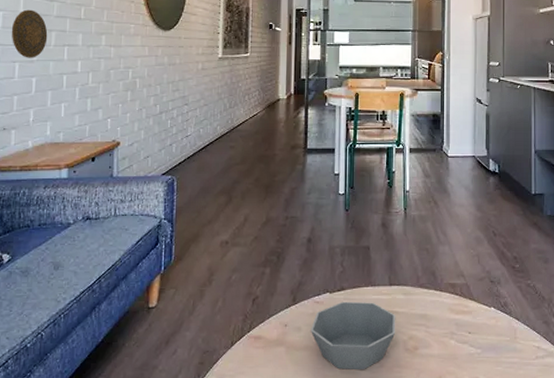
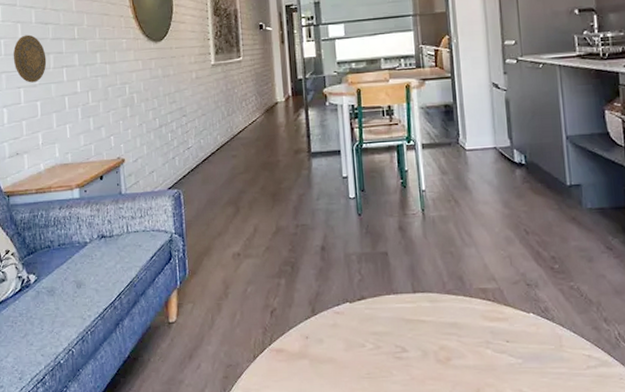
bowl: present [310,301,396,370] -> none [332,310,425,383]

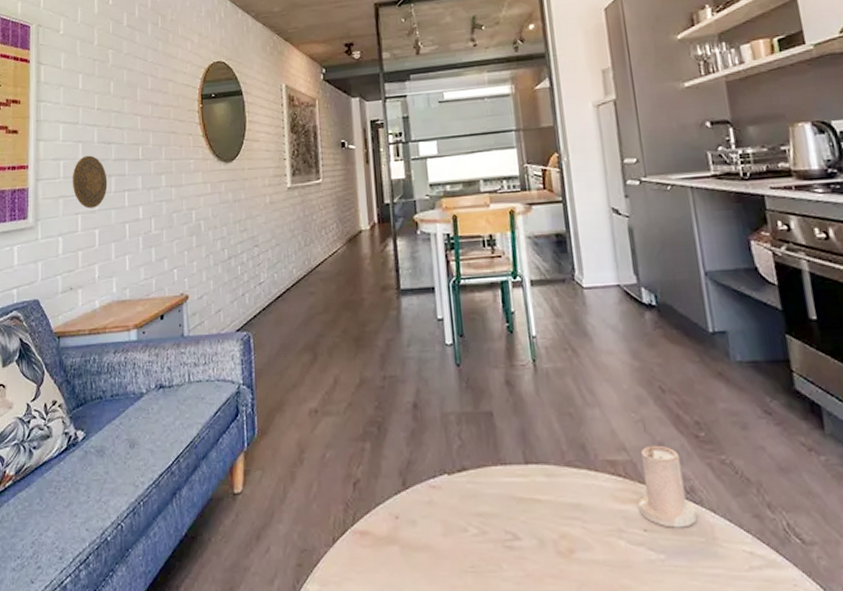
candle: none [503,275,549,339] -> present [638,445,698,528]

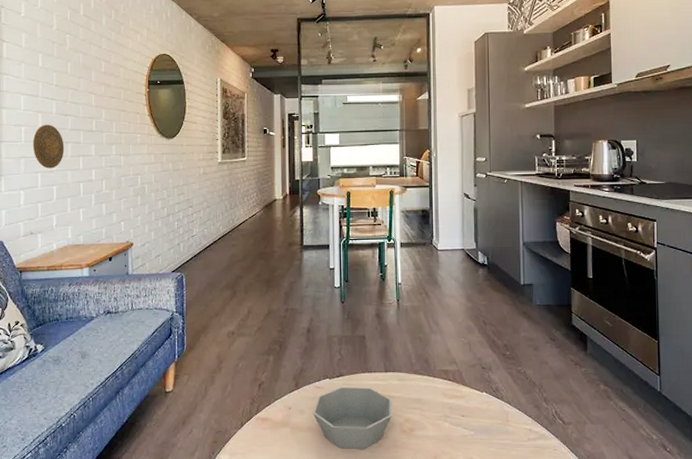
bowl: none [428,485,541,580] -> present [312,386,392,450]
candle: present [638,445,698,528] -> none [460,360,498,414]

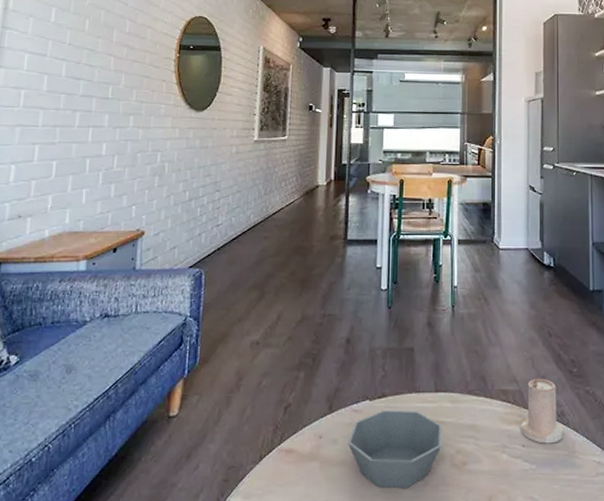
decorative plate: present [32,124,65,169] -> none [32,88,72,140]
candle: none [460,360,498,414] -> present [521,378,563,444]

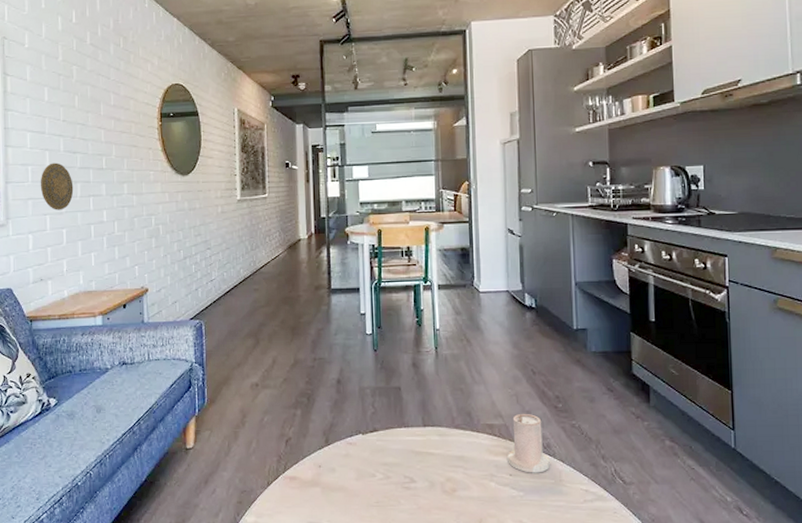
decorative plate: none [32,88,72,140] -> present [40,162,74,210]
bowl: present [347,409,442,489] -> none [344,442,432,512]

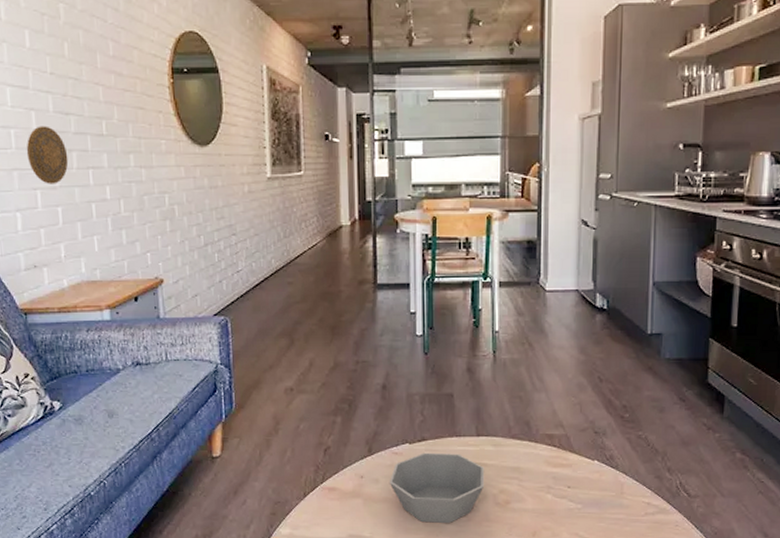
bowl: none [344,442,432,512] -> present [388,452,485,524]
candle: present [507,413,550,473] -> none [567,423,612,485]

